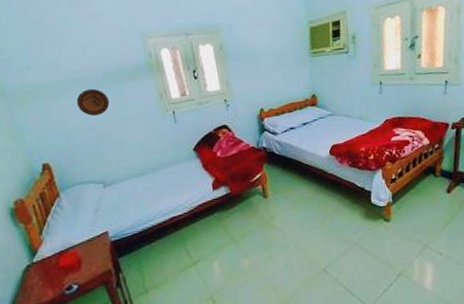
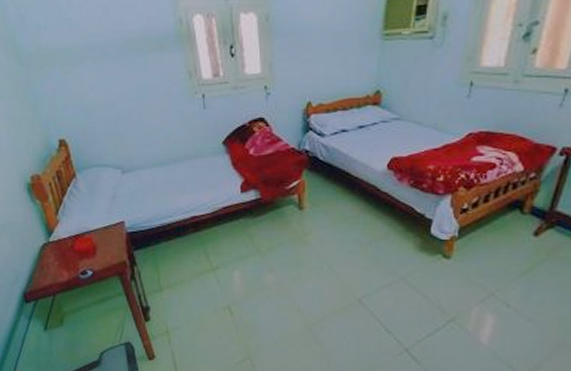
decorative plate: present [76,88,110,116] -> none [95,58,132,92]

